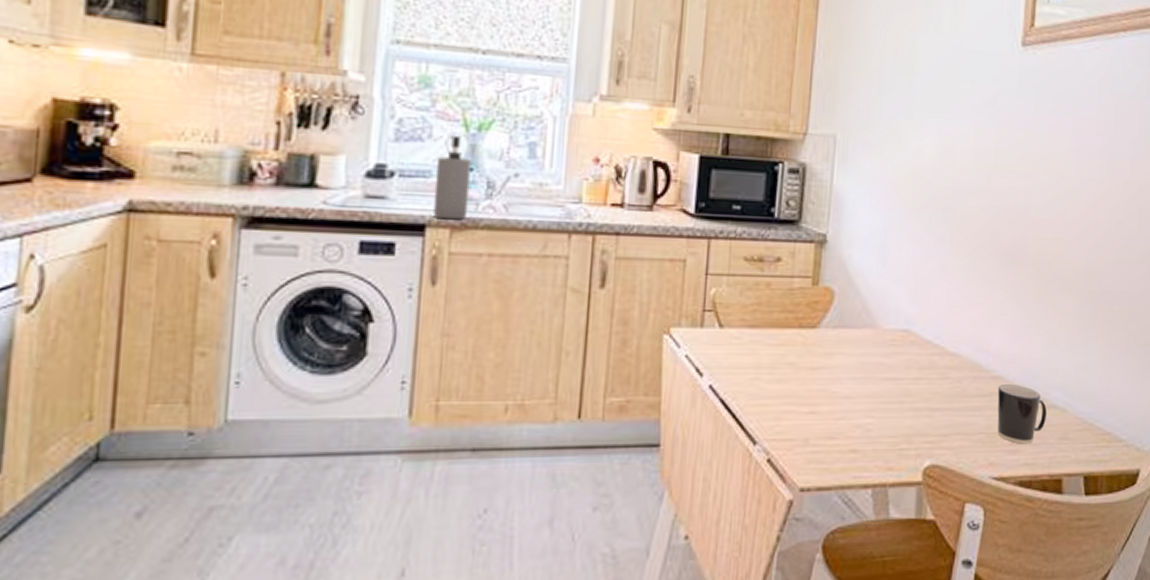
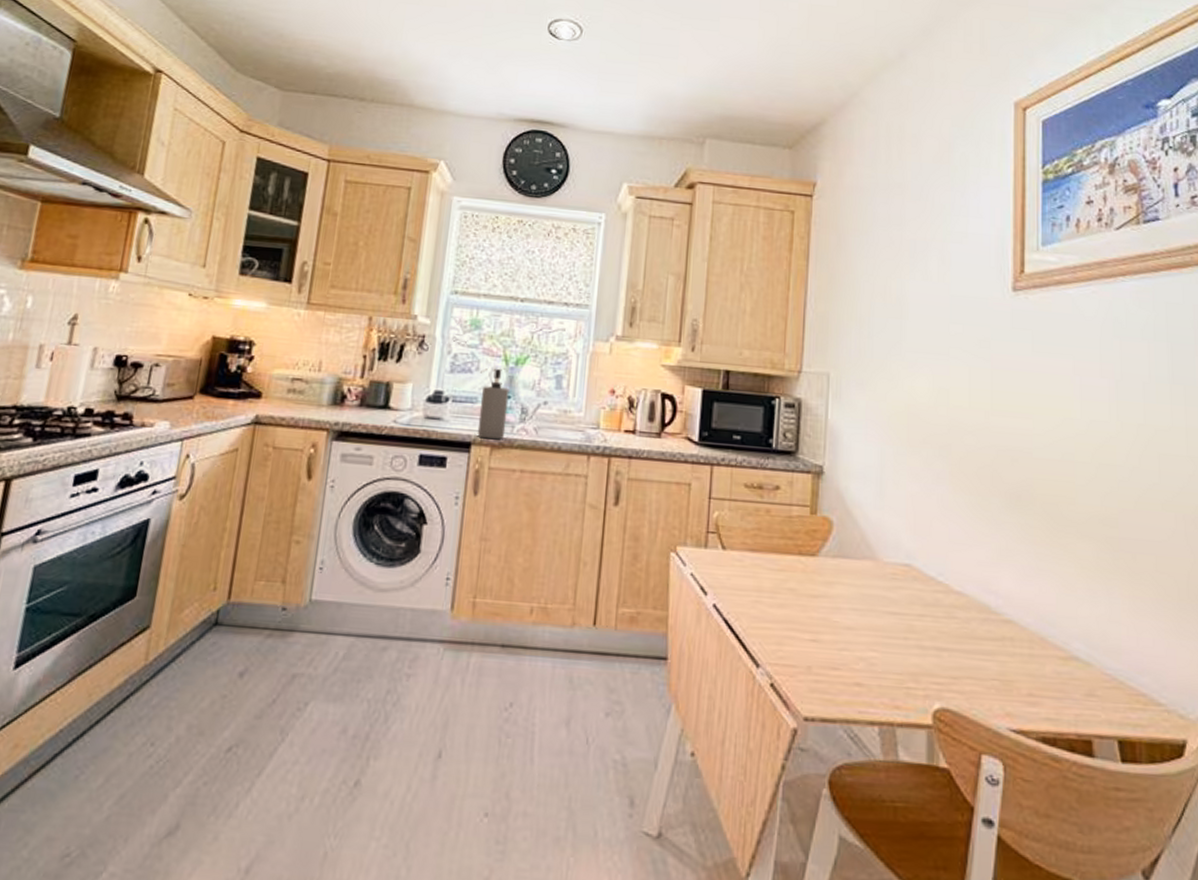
mug: present [997,385,1047,444] -> none [1010,629,1068,697]

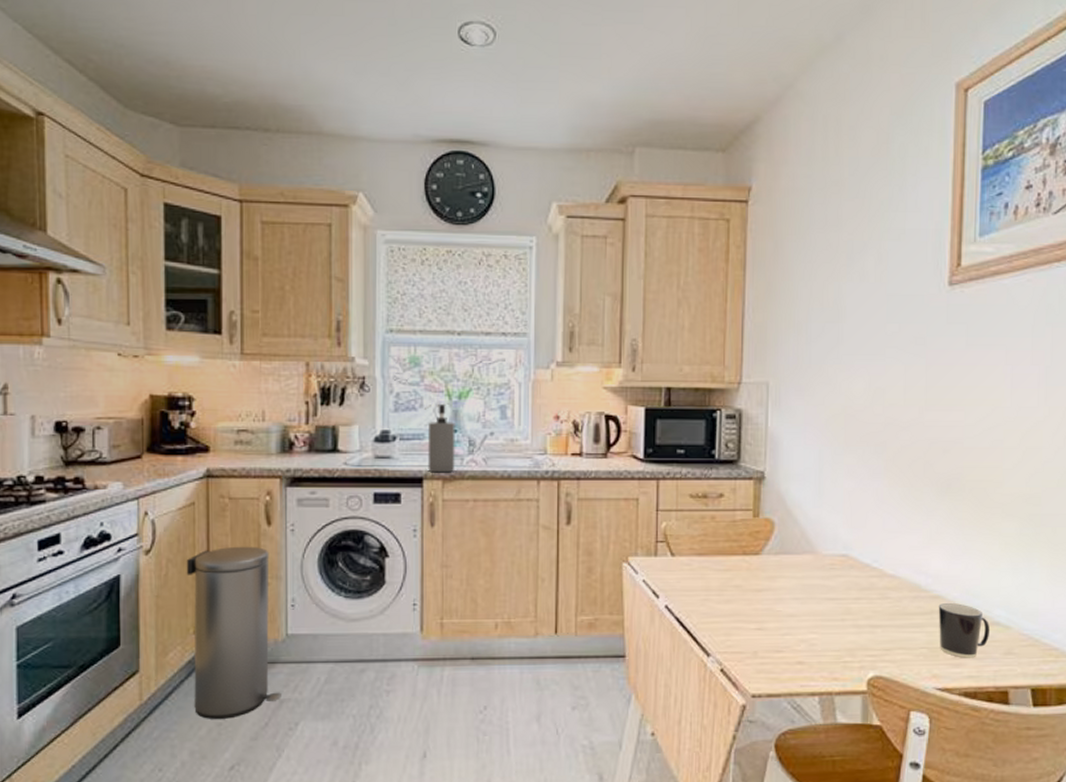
pedal bin: none [201,498,305,691] -> present [186,546,281,719]
mug: none [1010,629,1068,697] -> present [938,603,989,658]

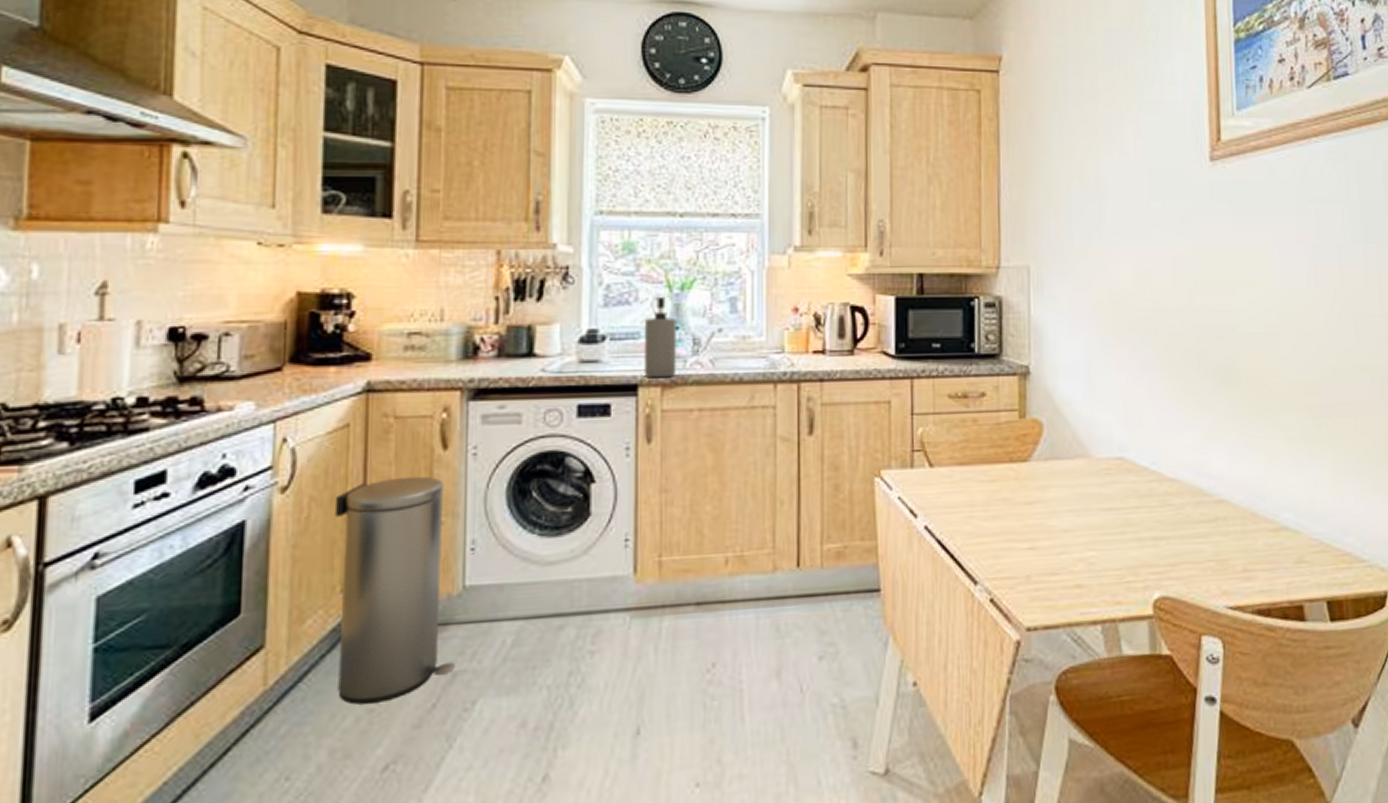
mug: present [938,603,989,658] -> none [1223,507,1279,570]

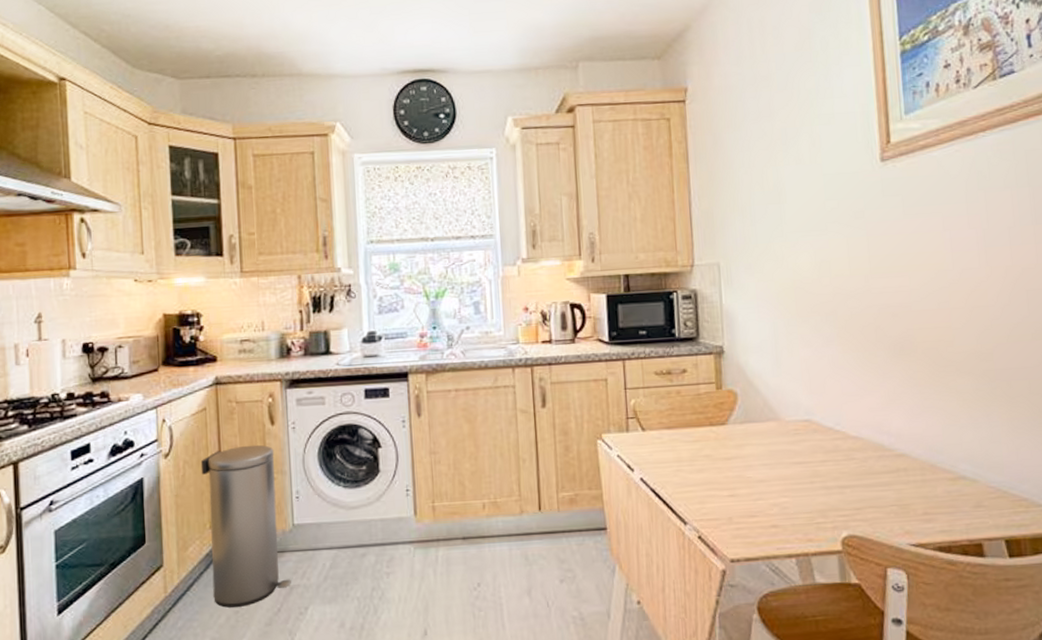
soap dispenser: present [639,296,677,378] -> none [405,303,437,367]

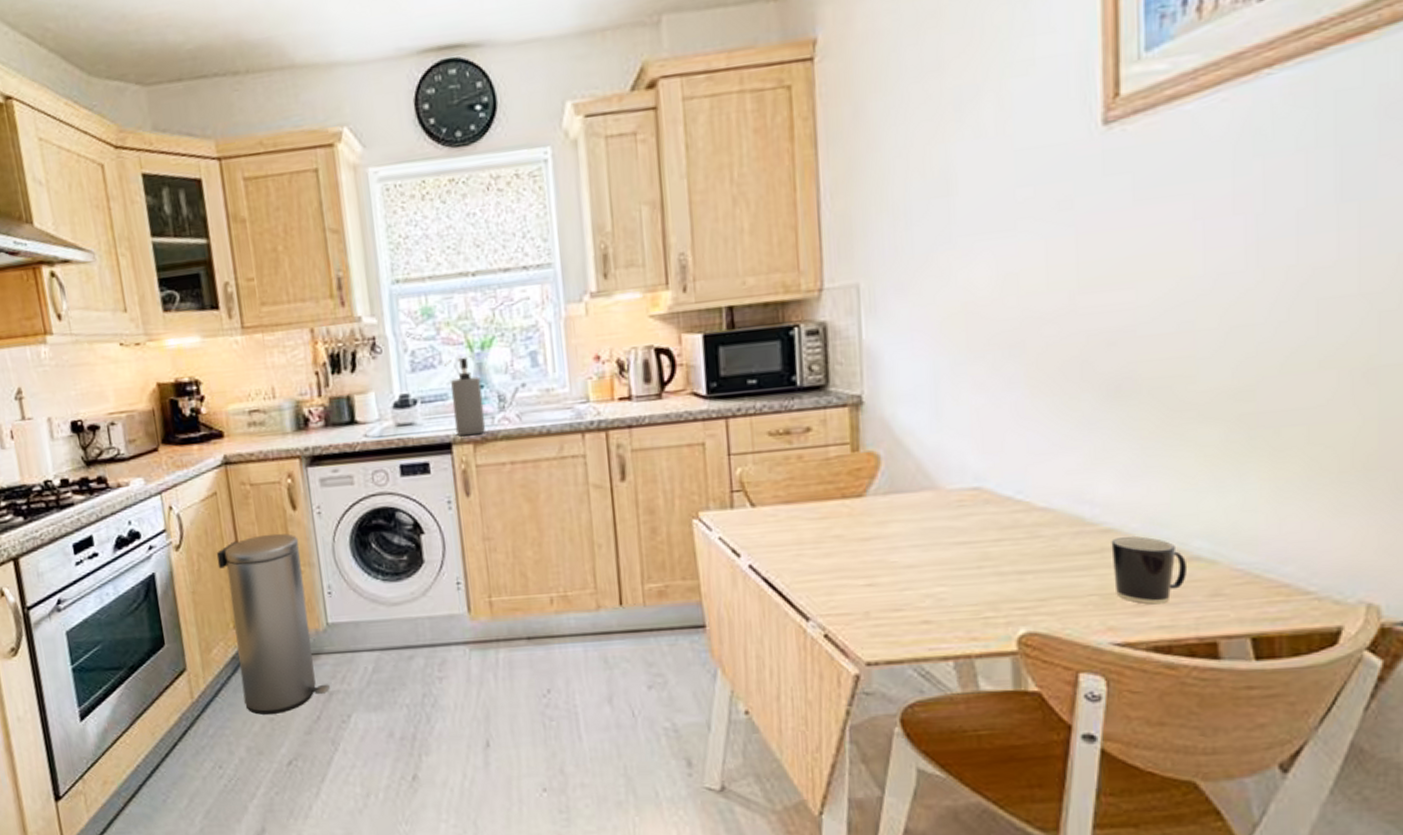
soap dispenser: none [405,303,437,367] -> present [443,357,486,437]
mug: none [903,460,957,513] -> present [1111,536,1186,605]

